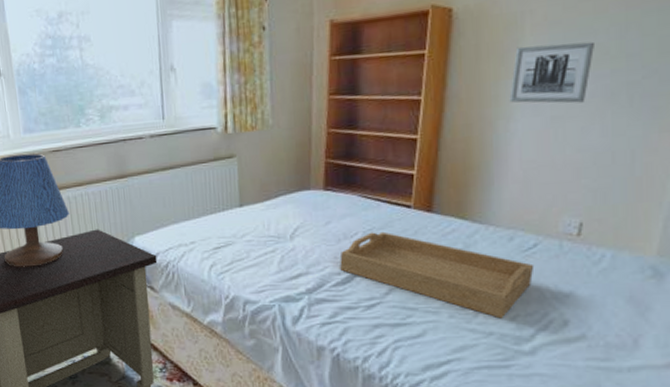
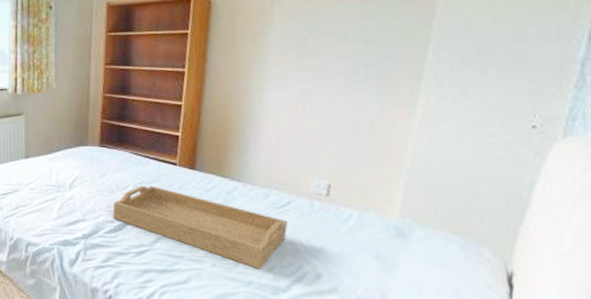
wall art: present [509,41,594,104] -> none [262,27,335,80]

